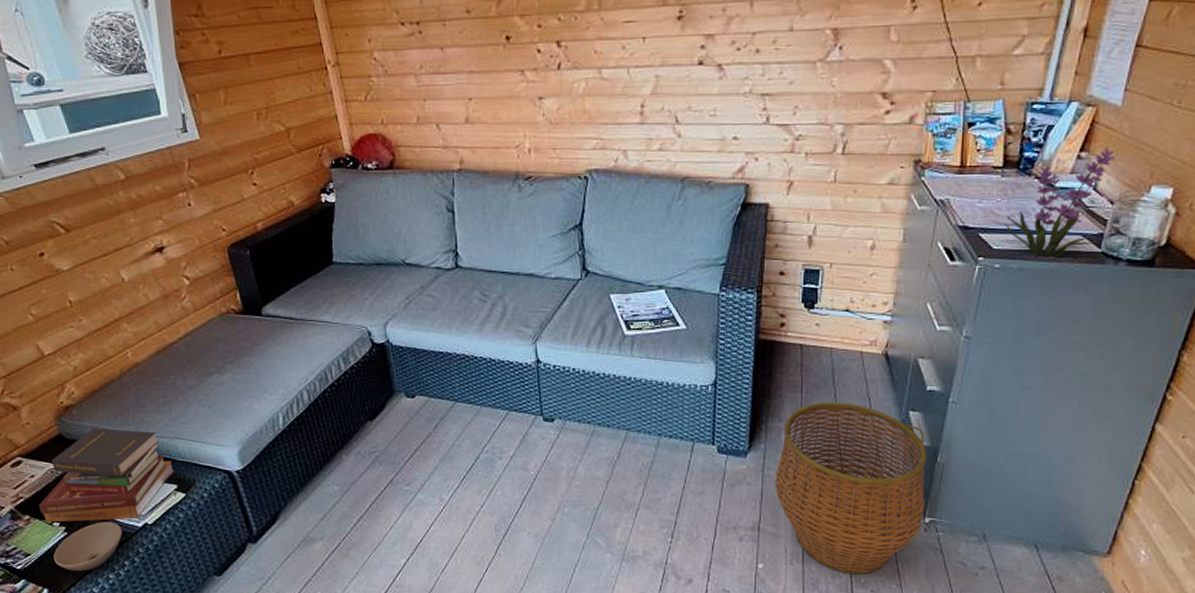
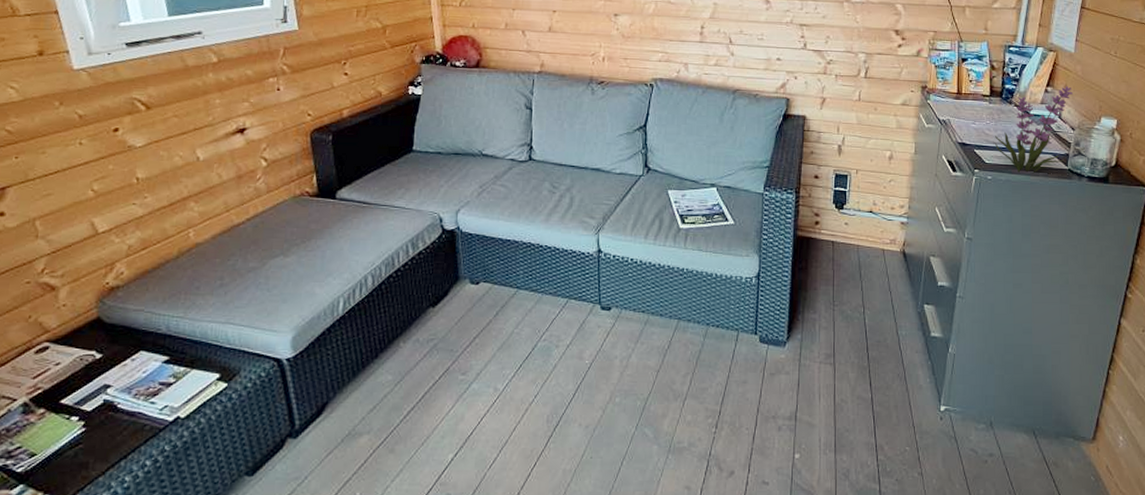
books: present [39,428,175,523] -> none [58,311,220,417]
bowl: present [53,522,123,571] -> none [63,415,150,473]
basket: present [774,402,928,574] -> none [809,295,941,463]

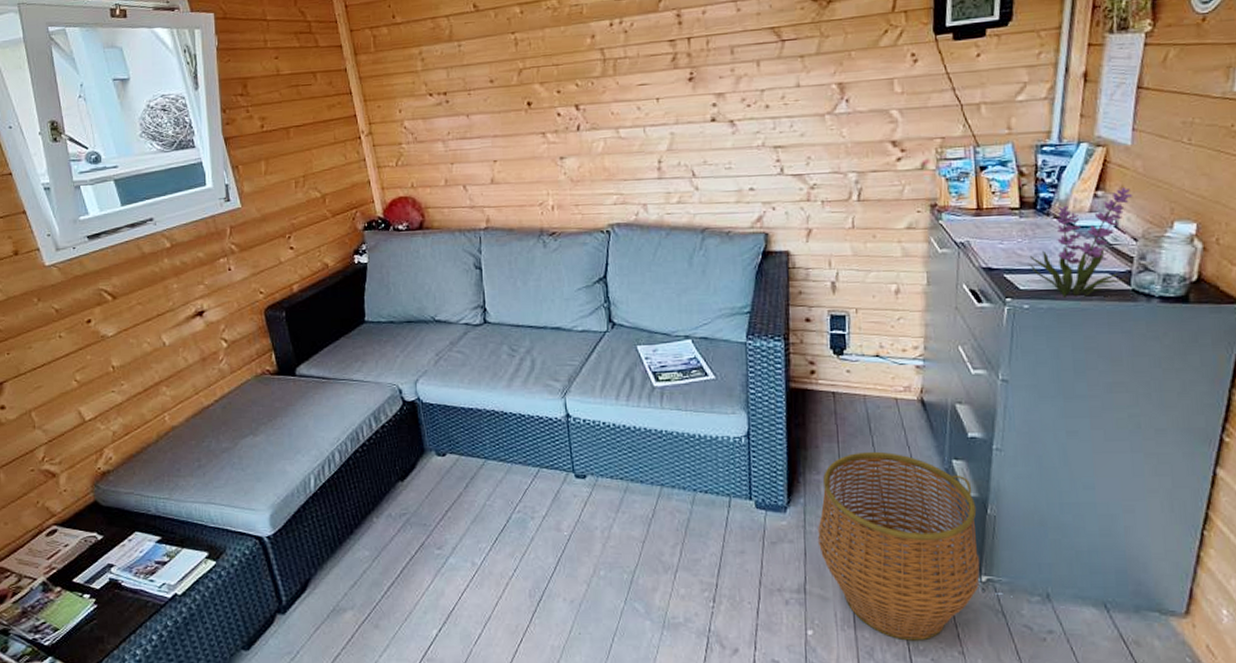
basket: none [809,295,941,463] -> present [817,451,980,641]

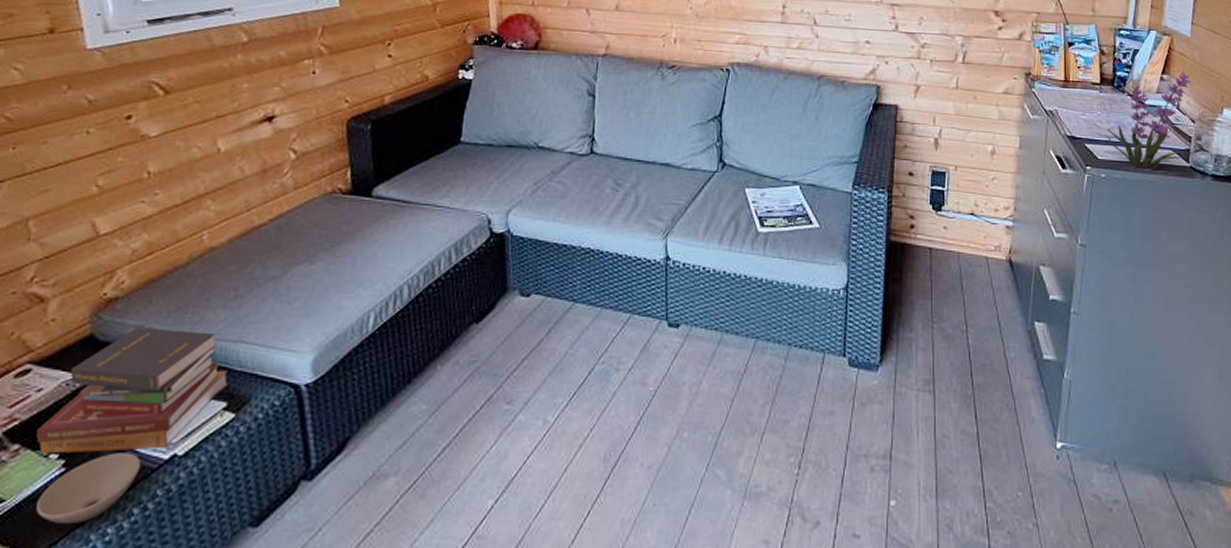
books: none [71,494,206,594] -> present [36,327,229,454]
bowl: none [82,593,152,646] -> present [36,453,141,523]
basket: present [817,451,980,641] -> none [906,310,1055,512]

